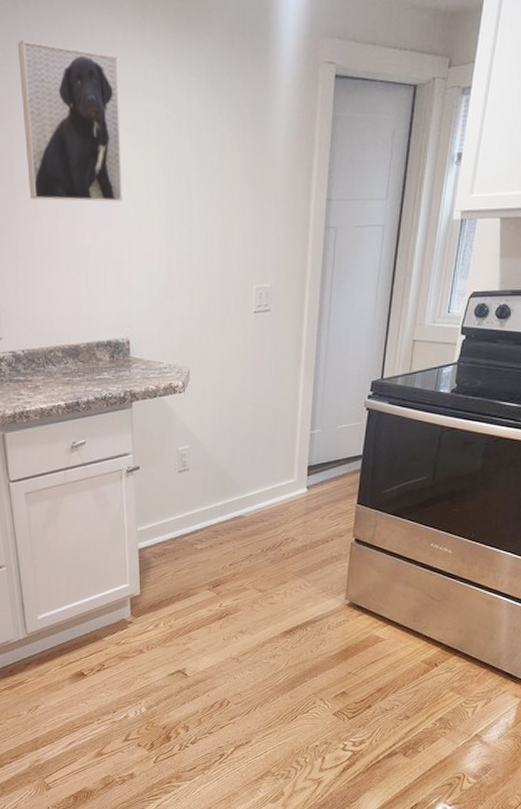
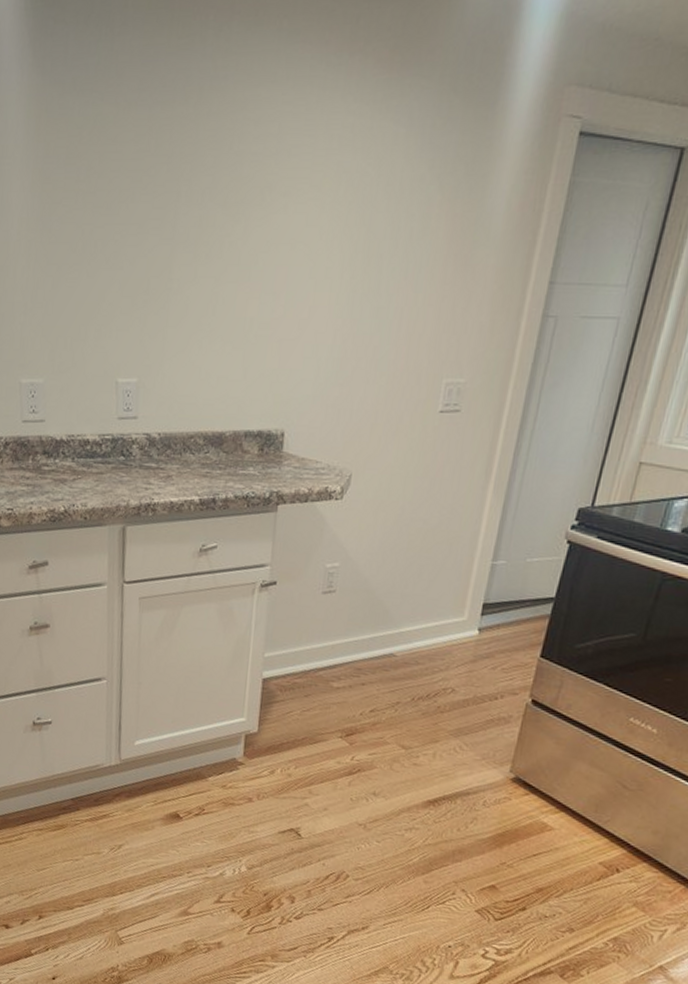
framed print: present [18,40,122,202] -> none [190,79,314,270]

